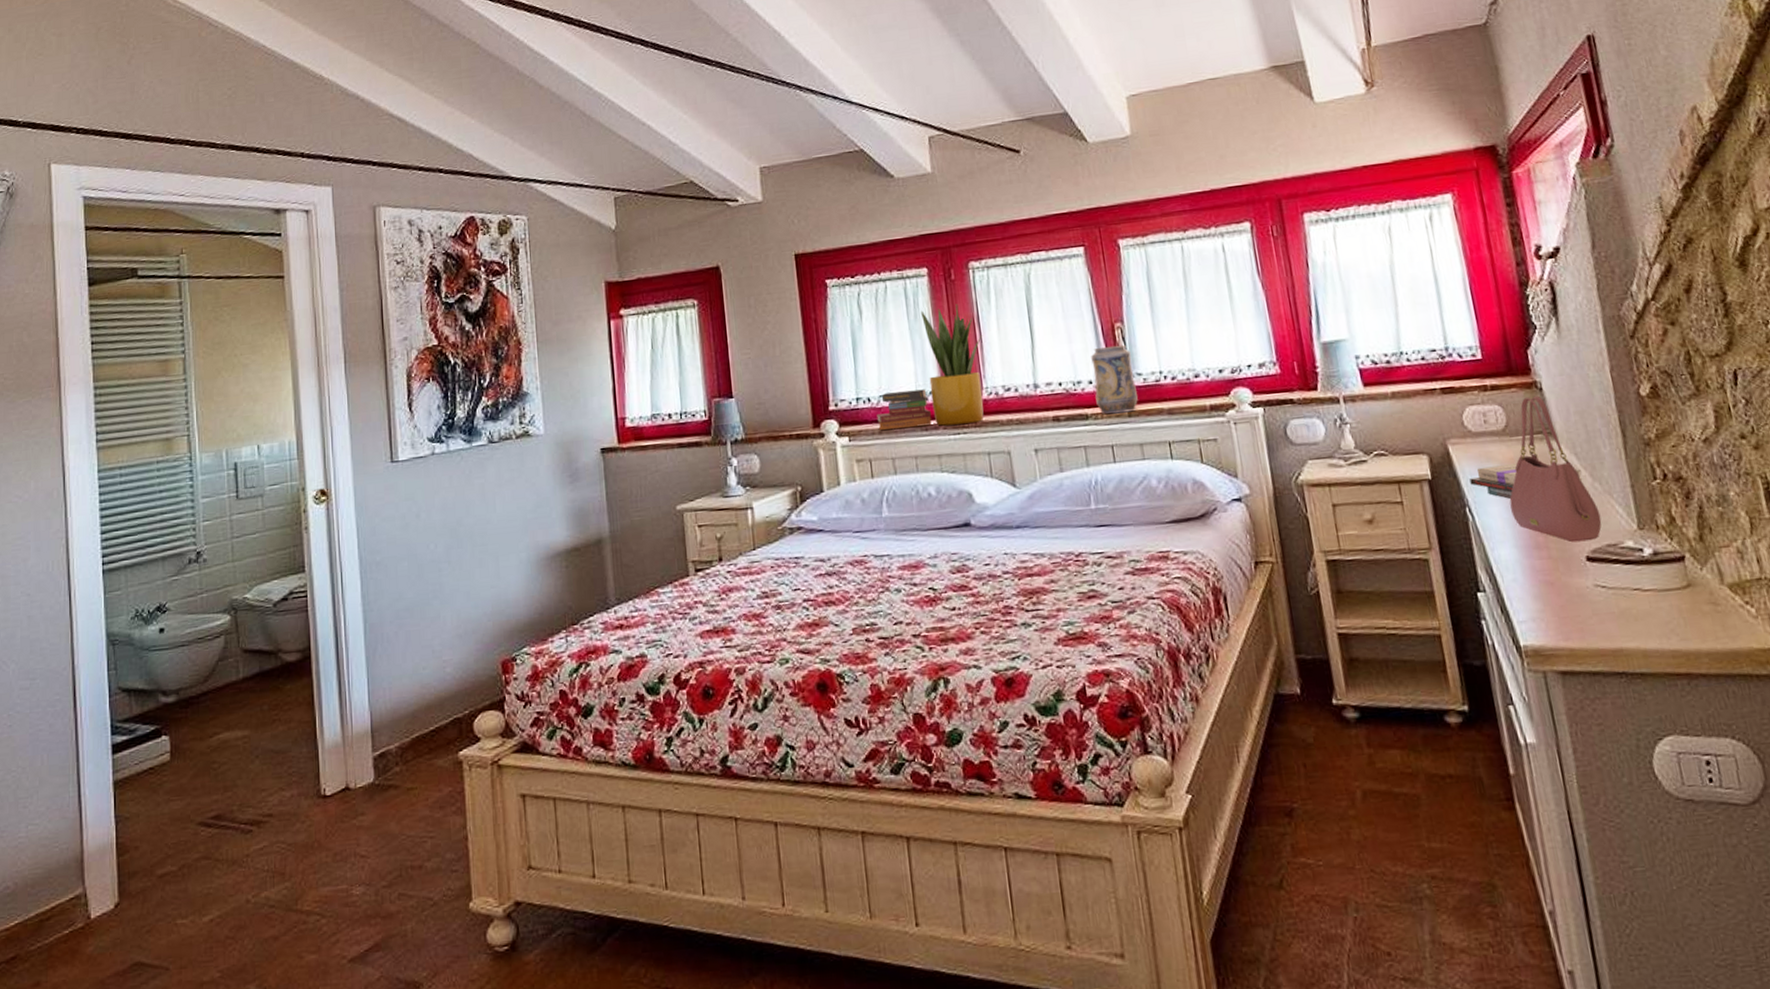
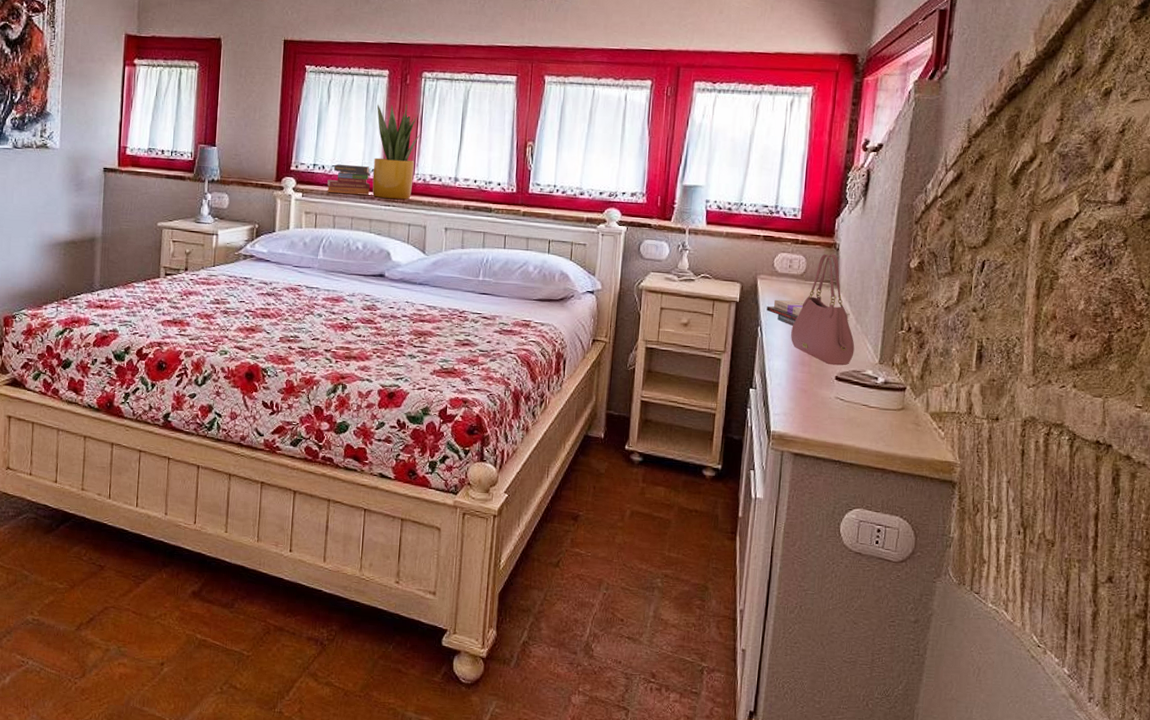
decorative vase: present [1091,345,1138,414] -> none [500,158,535,213]

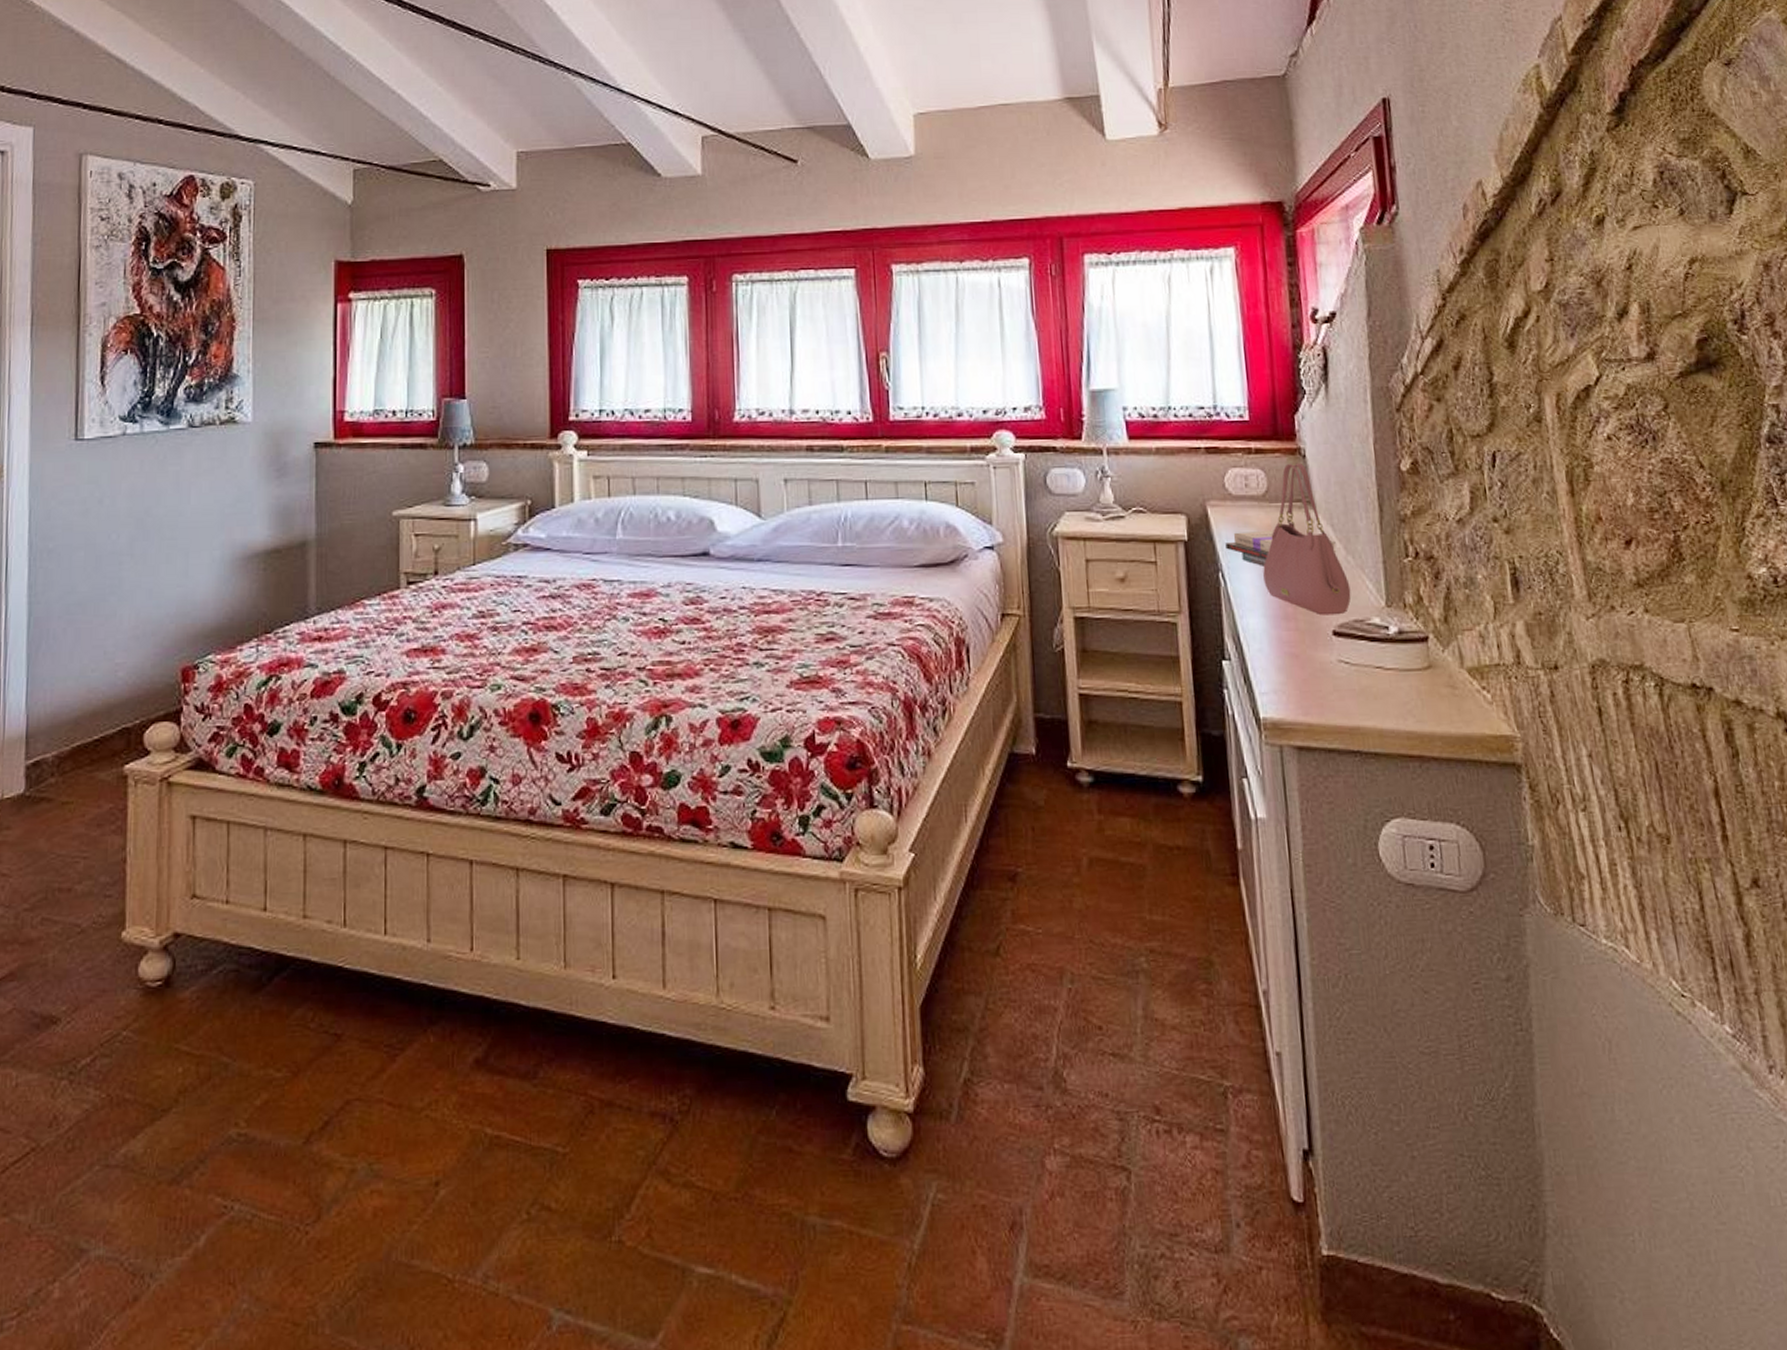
books: present [327,164,371,196] -> none [620,406,678,447]
planter: present [372,104,423,200] -> none [677,318,741,447]

